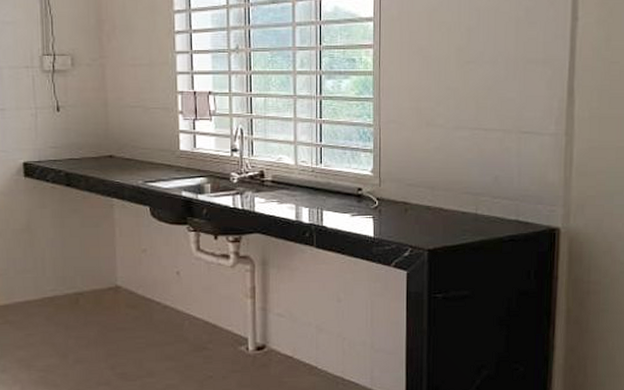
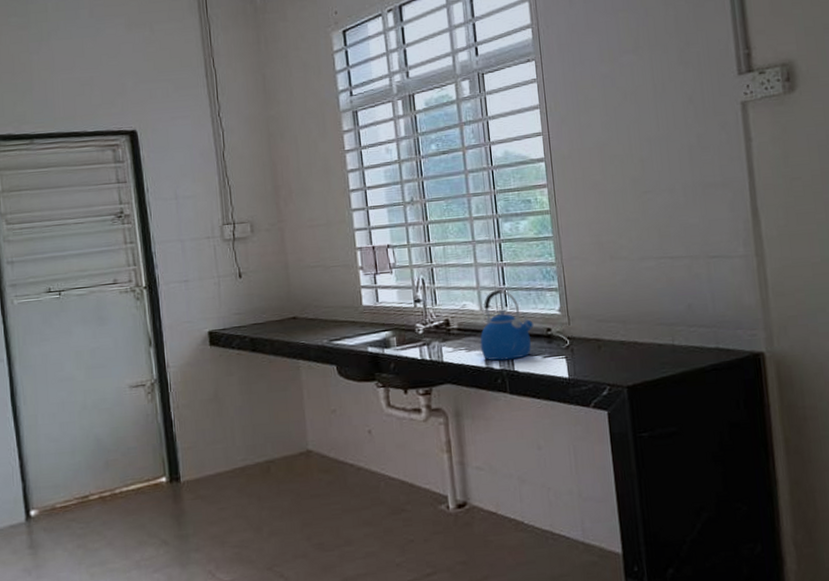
kettle: none [292,145,346,215] -> present [480,289,534,361]

